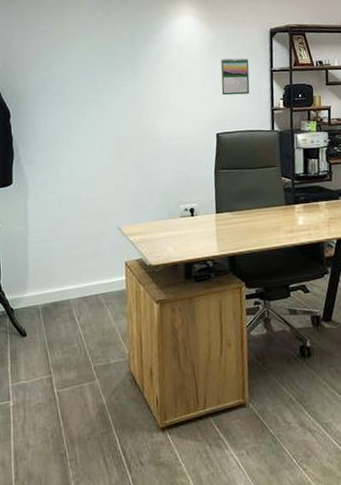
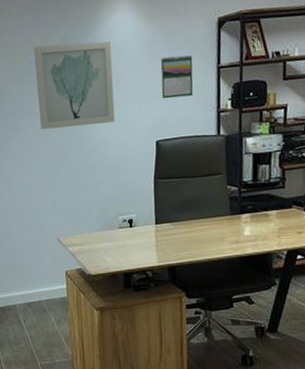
wall art: none [102,39,178,118] -> present [34,40,115,130]

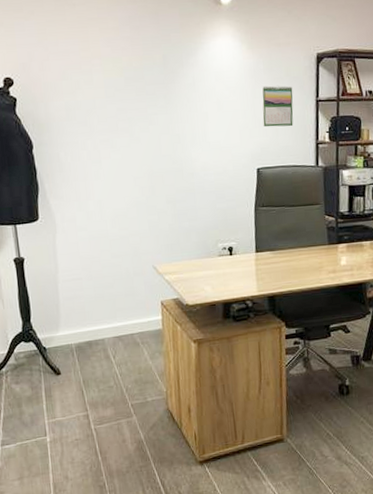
wall art: present [34,40,115,130] -> none [131,62,216,150]

